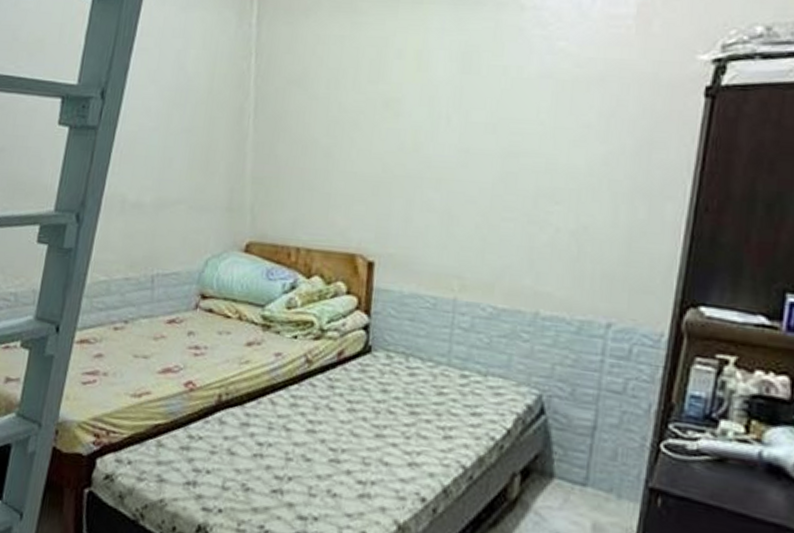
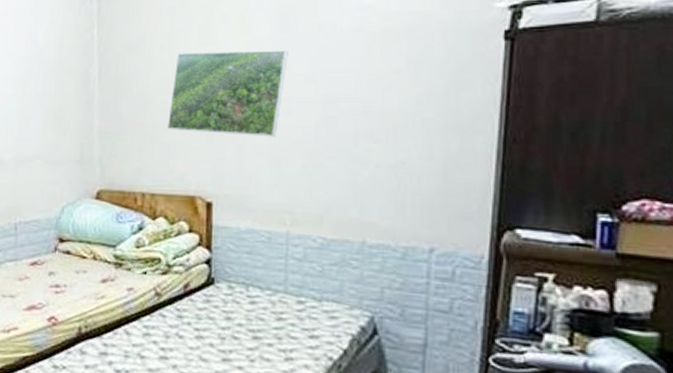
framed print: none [329,91,469,192] -> present [167,50,289,137]

